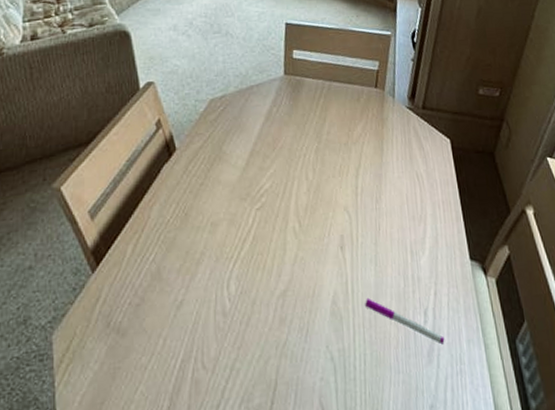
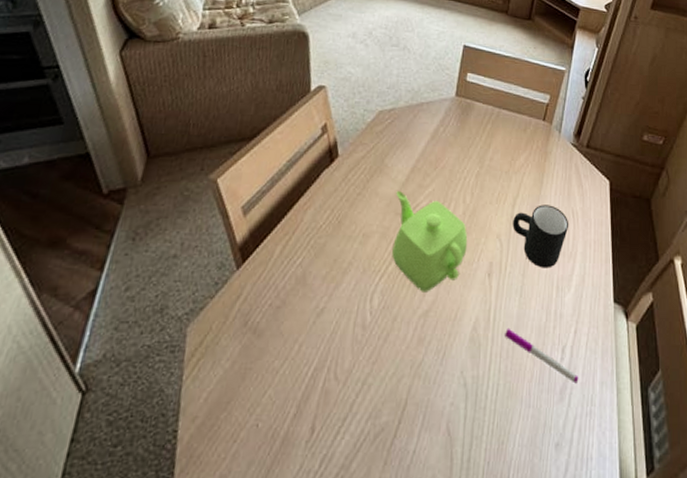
teapot: none [238,176,317,273] -> present [392,191,468,292]
mug: none [358,171,416,235] -> present [512,204,569,268]

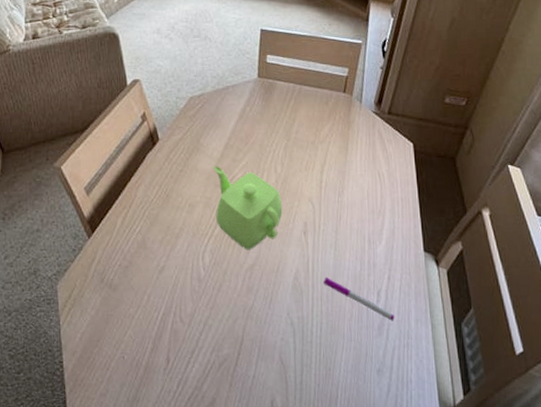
mug: present [512,204,569,268] -> none [322,169,377,225]

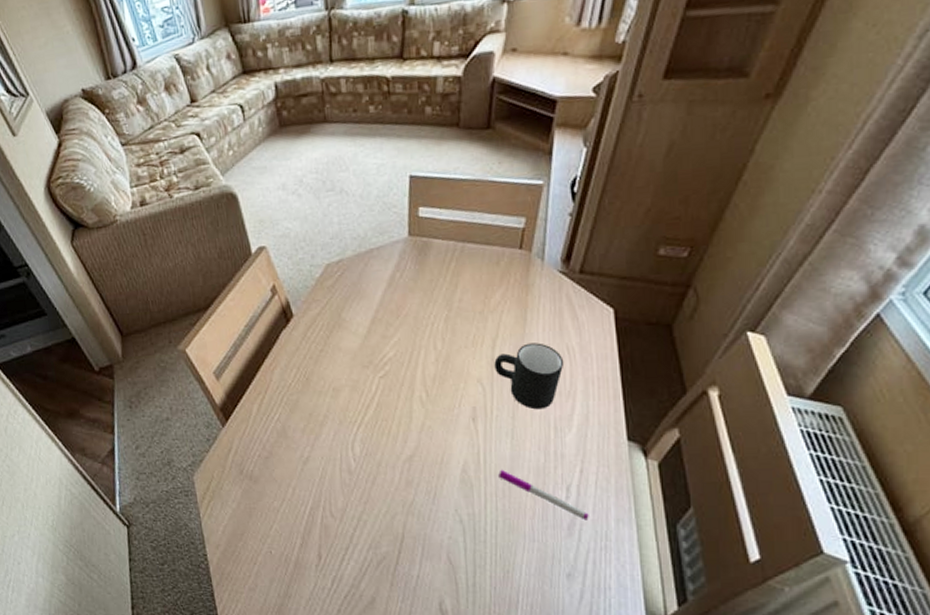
teapot: present [213,166,283,250] -> none [359,344,446,439]
mug: none [322,169,377,225] -> present [494,342,565,410]

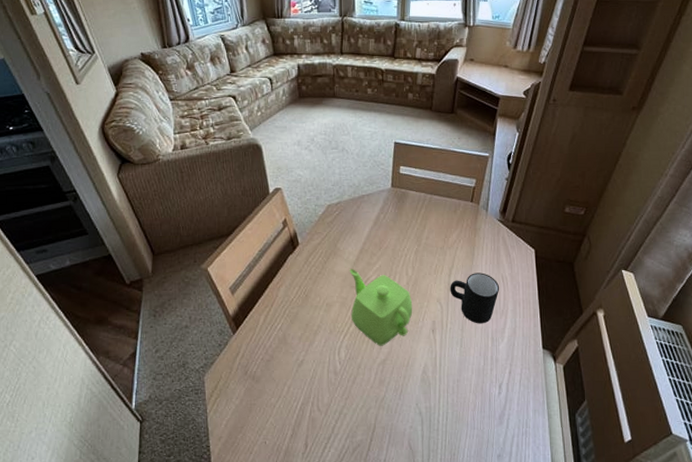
teapot: none [359,344,446,439] -> present [349,269,413,346]
pen: present [498,469,589,521] -> none [450,371,515,411]

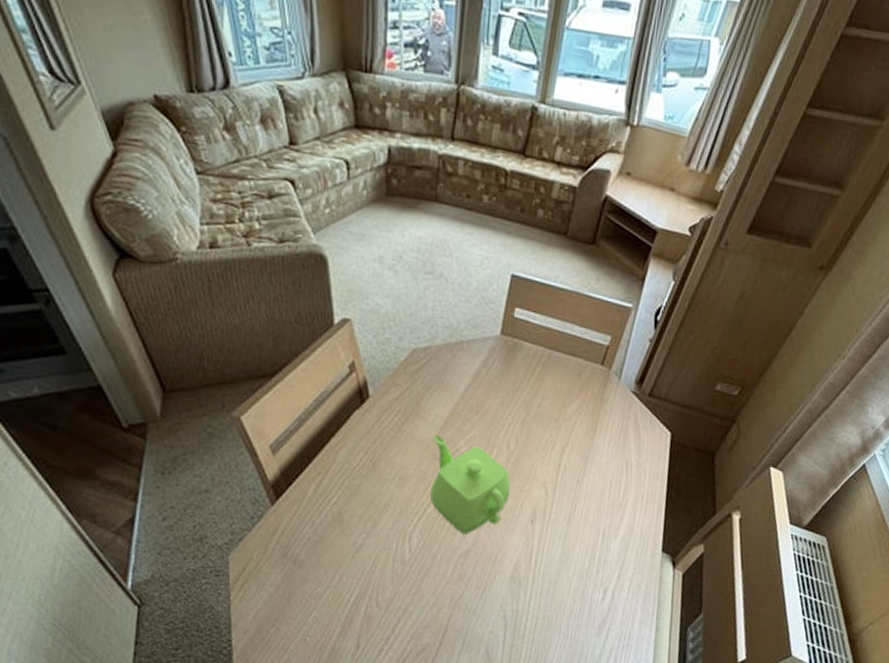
mug: present [450,273,500,324] -> none [559,454,622,517]

